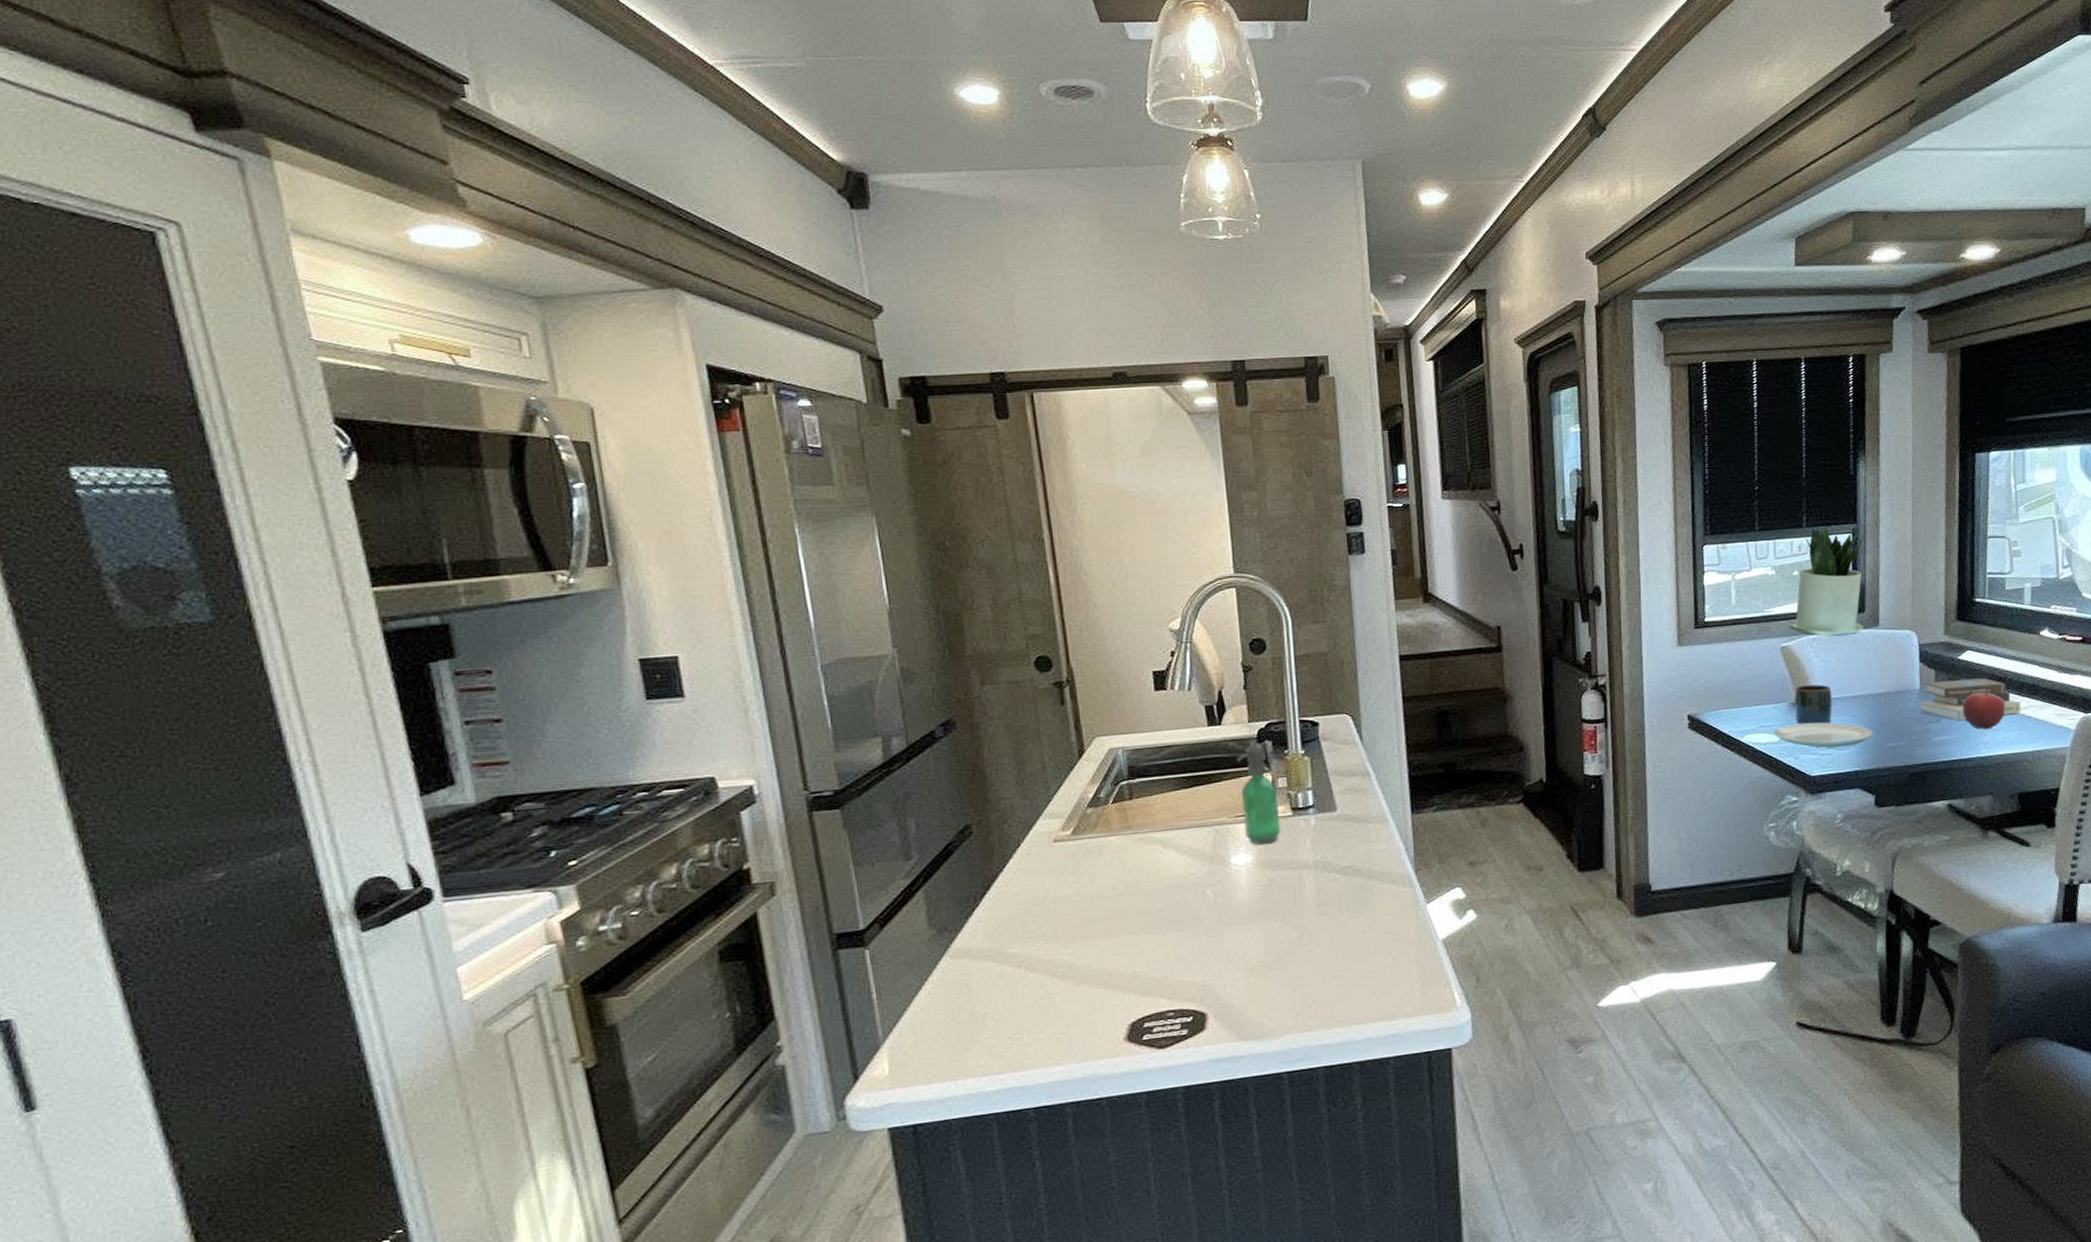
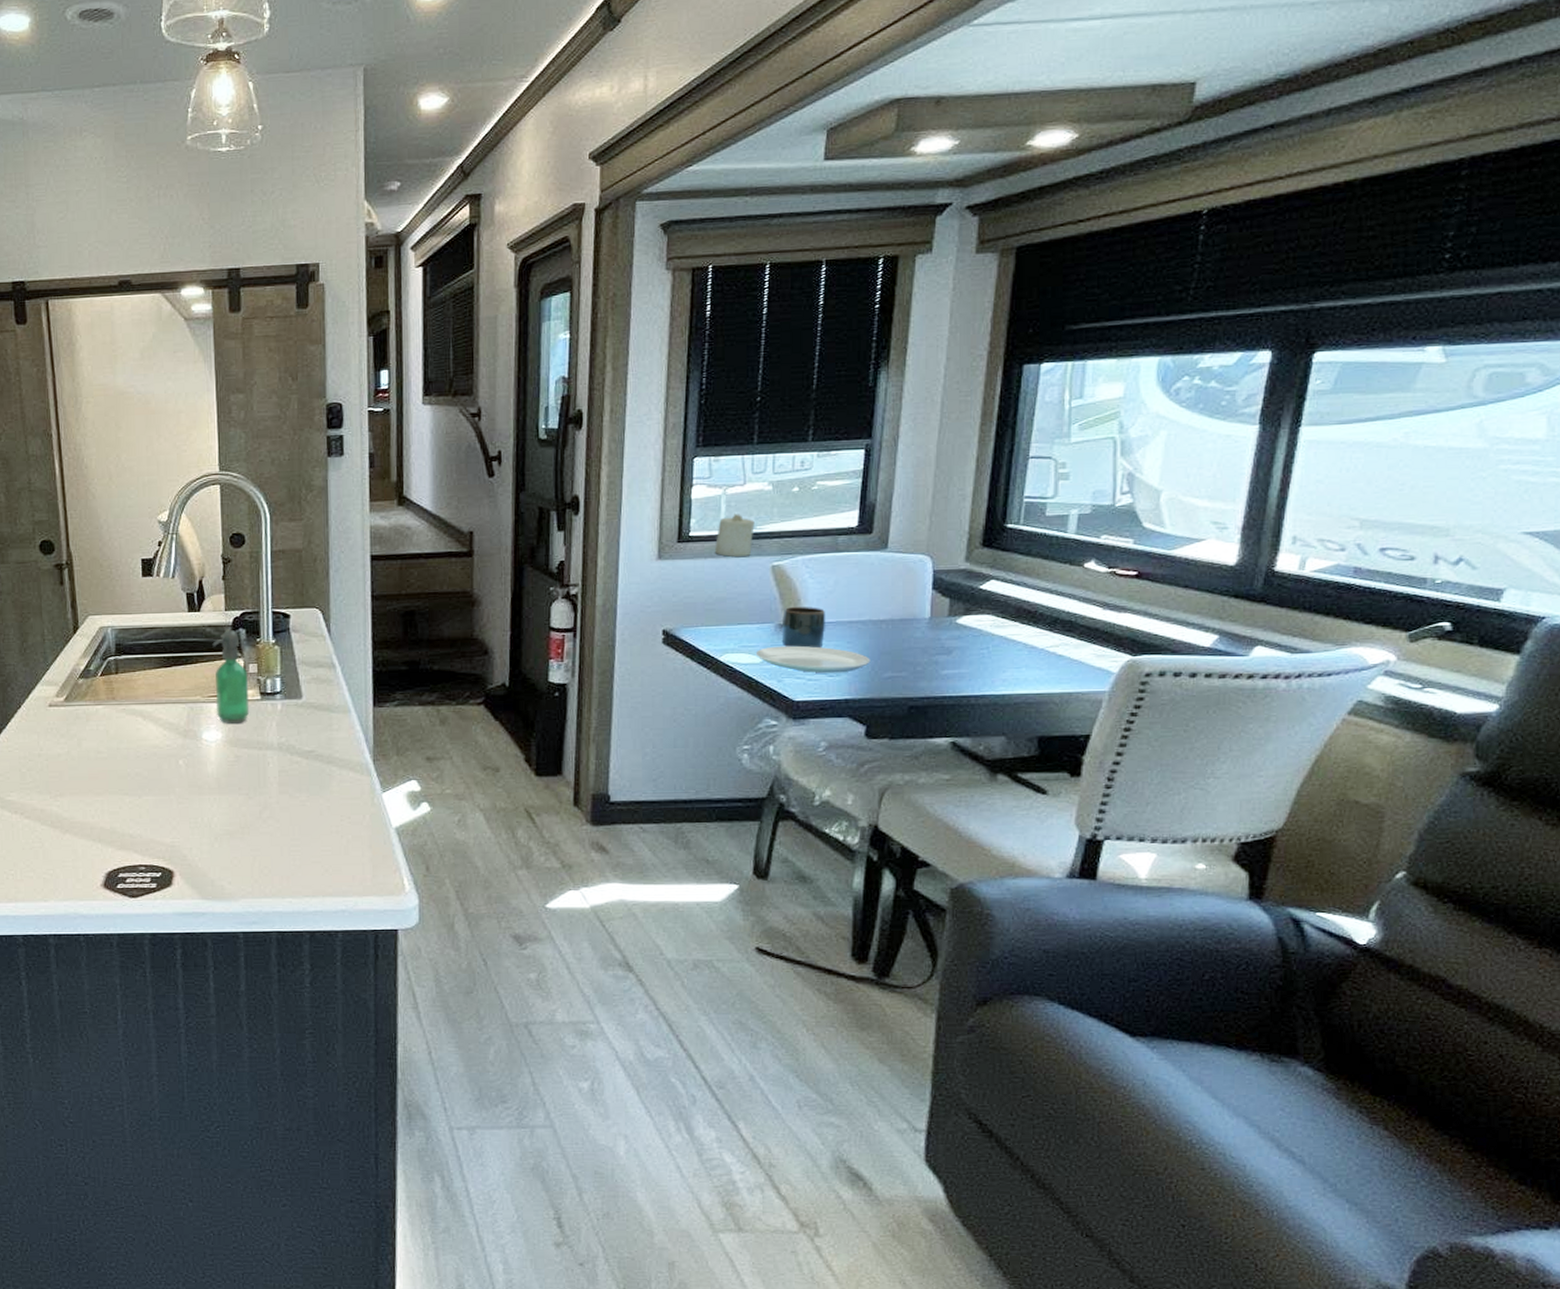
candle: none [1728,597,1763,640] -> present [714,513,755,557]
planter: present [1789,525,1866,637] -> none [783,440,882,558]
books: present [1919,678,2021,722] -> none [926,610,1052,655]
fruit: present [1962,688,2006,729] -> none [979,622,1032,665]

